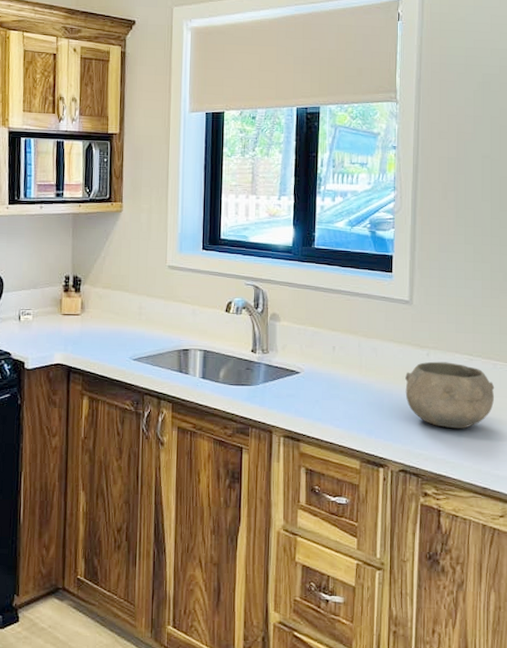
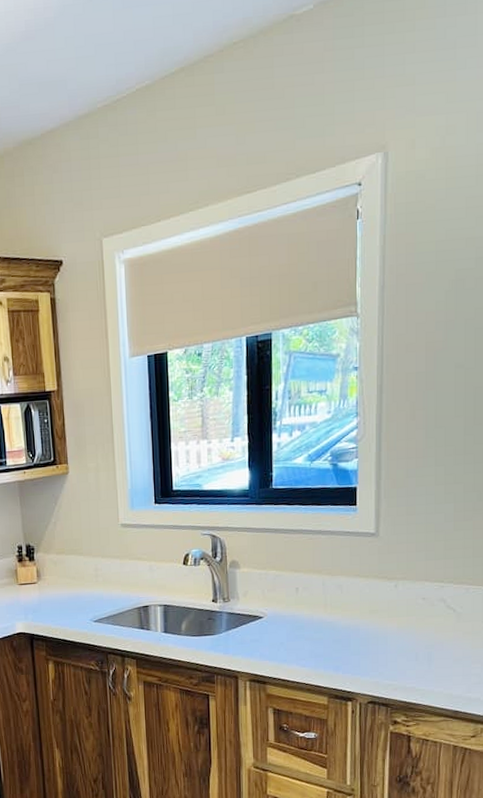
bowl: present [405,361,495,429] -> none [372,591,467,657]

